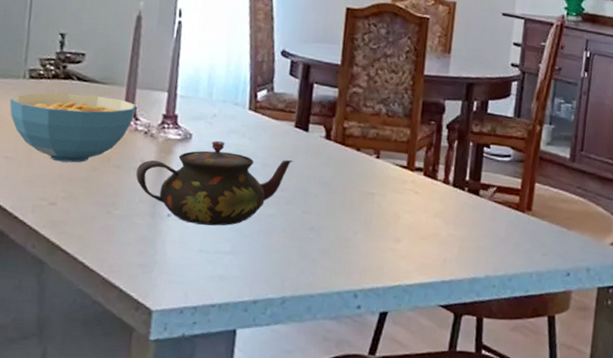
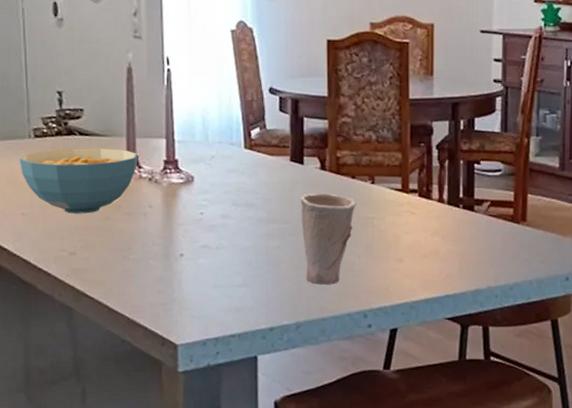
teapot: present [136,140,293,226] -> none [146,180,293,261]
cup: none [297,162,359,260] -> present [300,192,356,284]

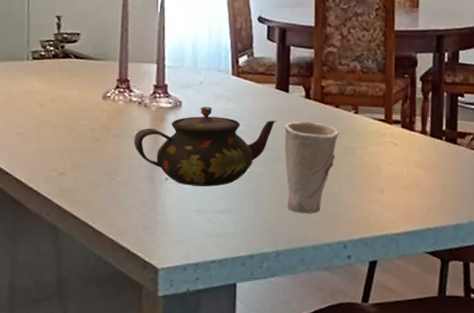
cereal bowl: present [19,148,138,214] -> none [17,71,130,135]
teapot: none [146,180,293,261] -> present [134,106,277,187]

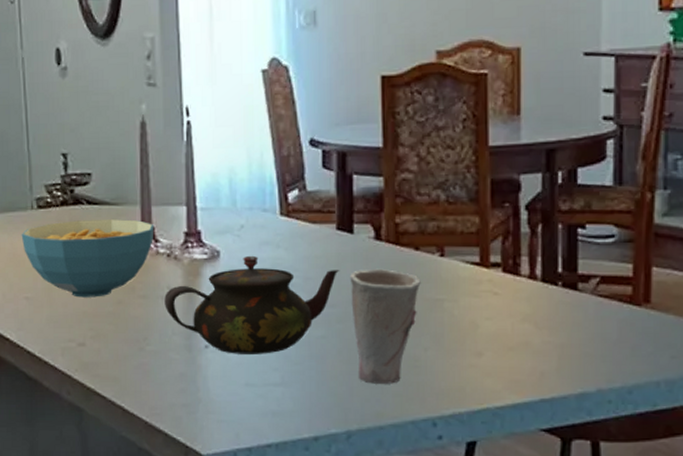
cereal bowl: none [17,71,130,135] -> present [21,219,154,298]

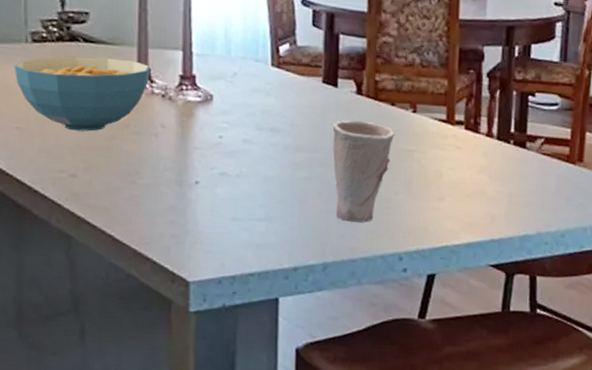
teapot: present [164,255,340,354] -> none [158,101,324,192]

